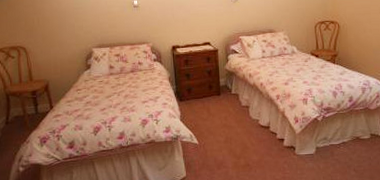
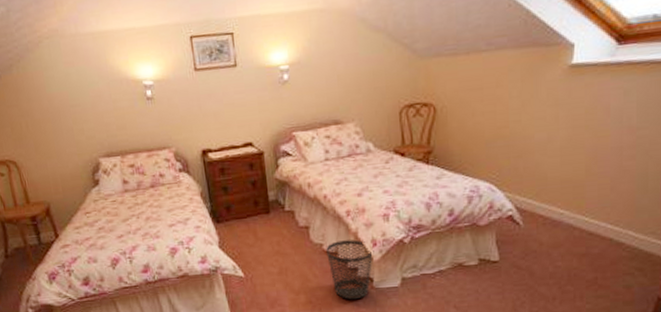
wastebasket: none [261,117,296,164] -> present [326,239,374,300]

